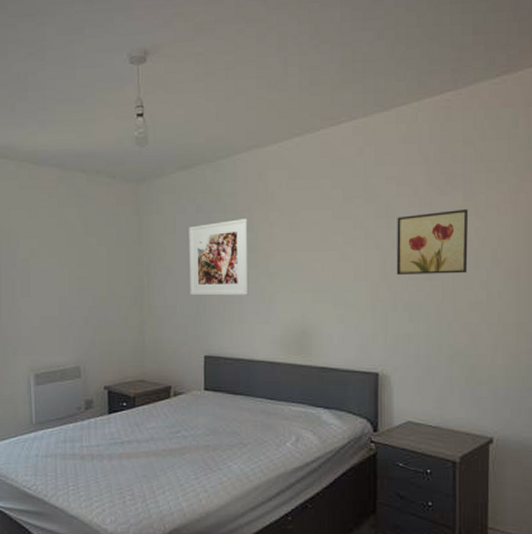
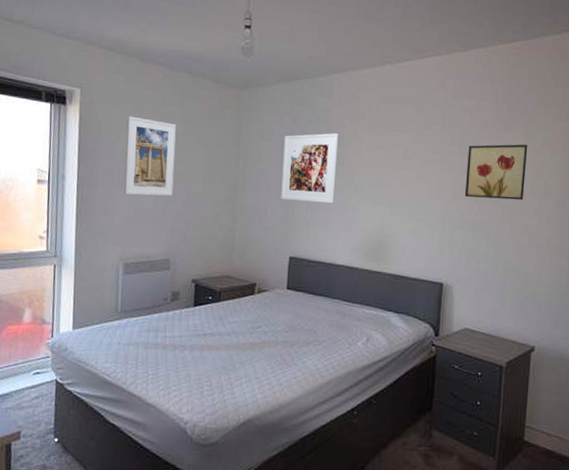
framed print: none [25,222,77,305] -> present [124,116,176,196]

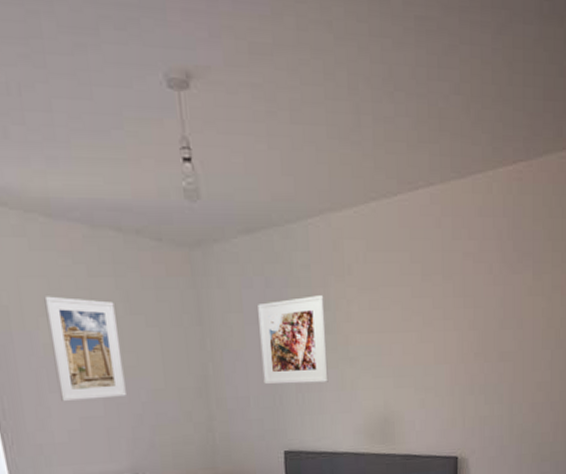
wall art: present [464,144,528,201] -> none [473,288,537,357]

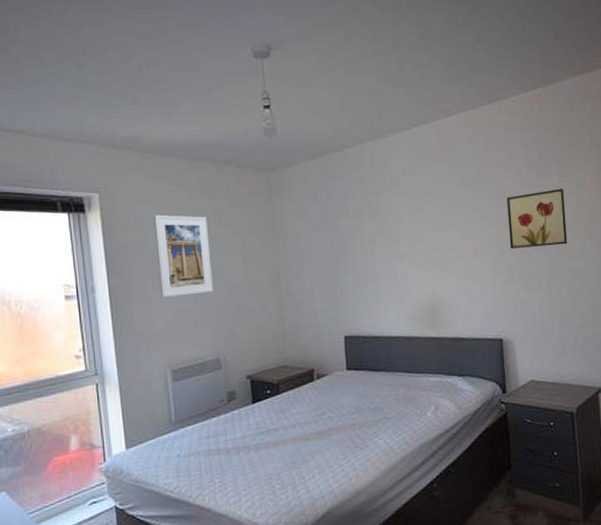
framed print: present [258,295,329,385] -> none [321,203,382,279]
wall art: none [473,288,537,357] -> present [506,188,568,249]

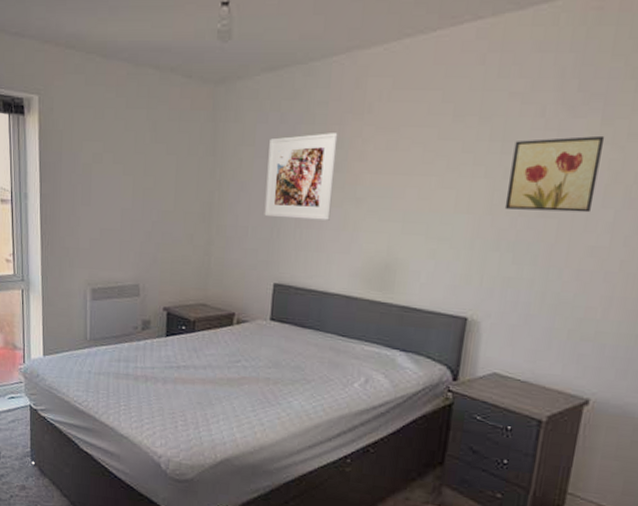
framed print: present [154,214,213,298] -> none [88,124,143,215]
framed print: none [321,203,382,279] -> present [264,133,338,221]

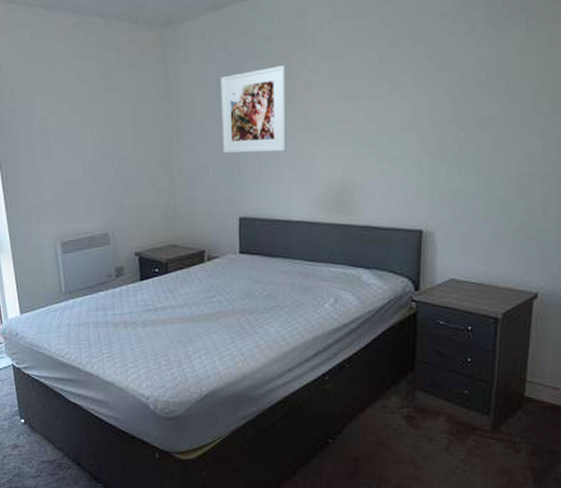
wall art: present [504,135,605,213] -> none [446,46,530,124]

